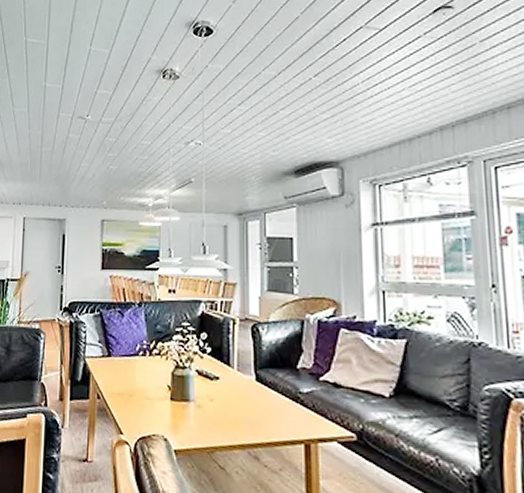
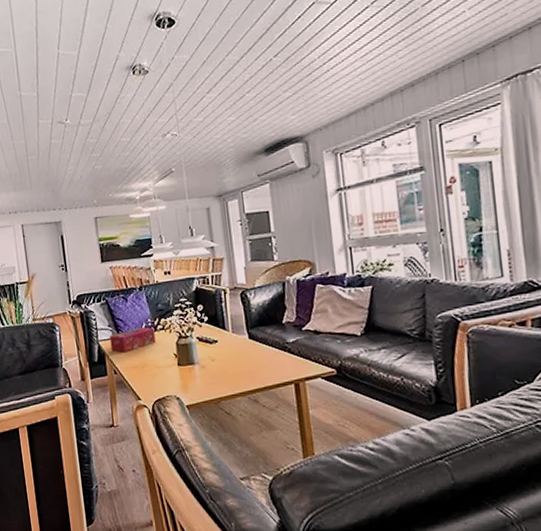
tissue box: none [98,348,149,376] -> present [109,327,156,353]

